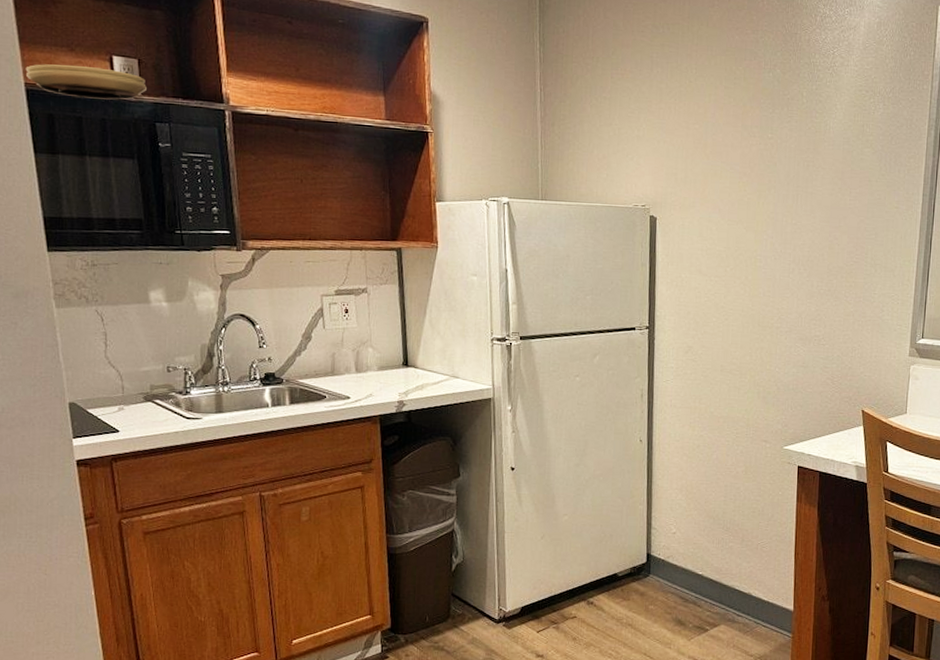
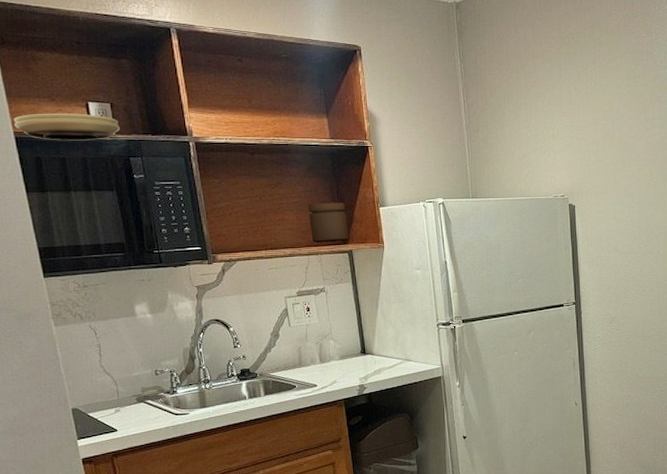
jar: none [355,192,399,237] -> present [308,202,349,242]

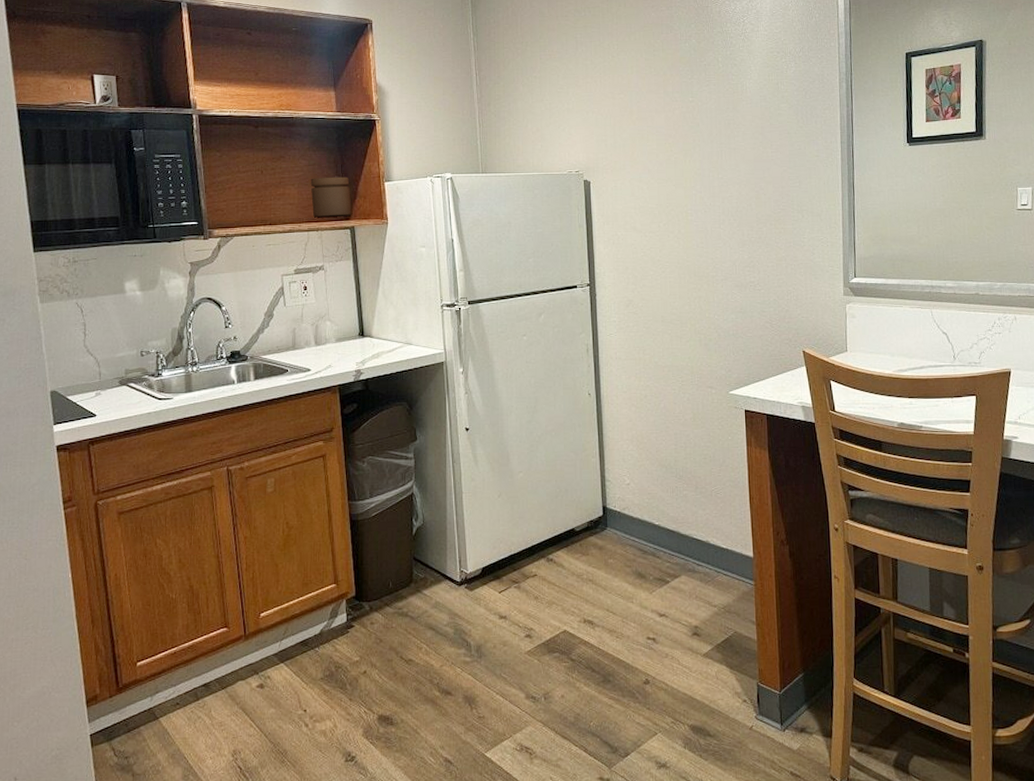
plate: present [13,113,120,141] -> none [17,85,123,113]

